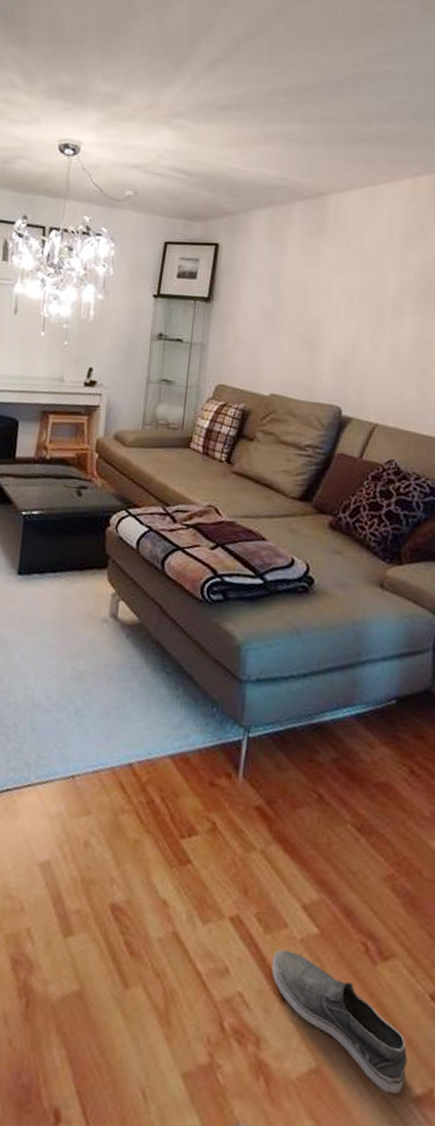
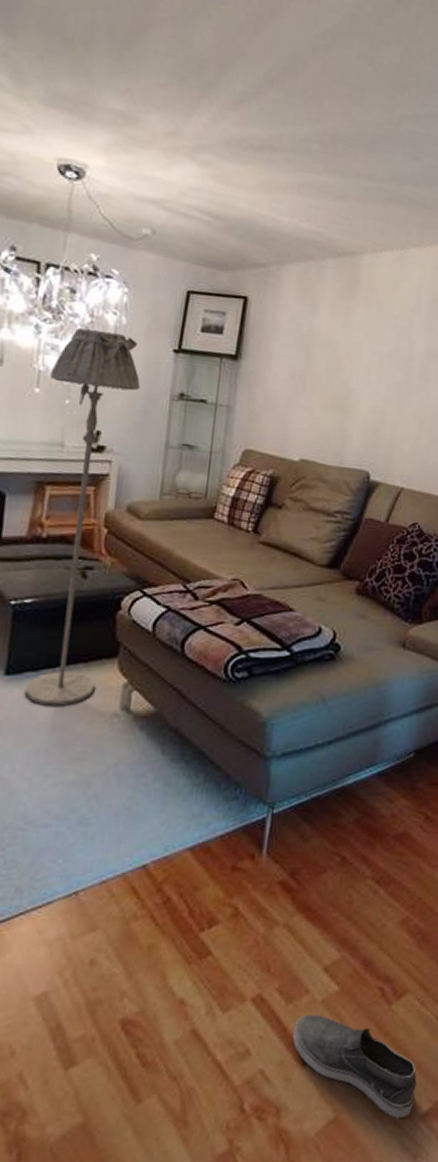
floor lamp: none [32,279,125,607] -> present [24,327,140,706]

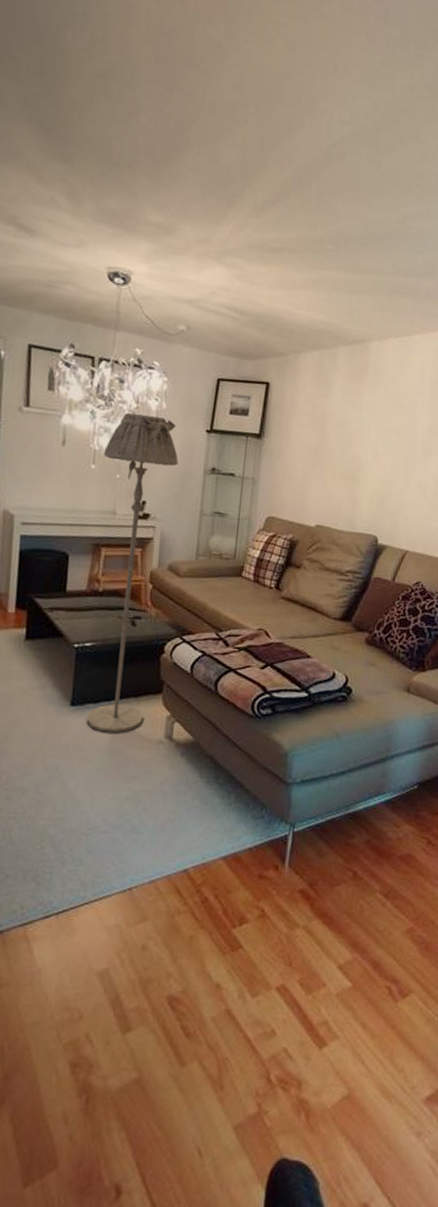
shoe: present [293,1014,417,1118] -> none [312,1004,420,1100]

